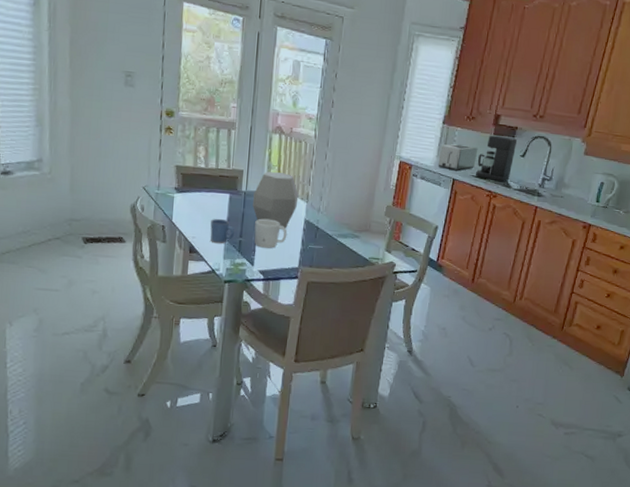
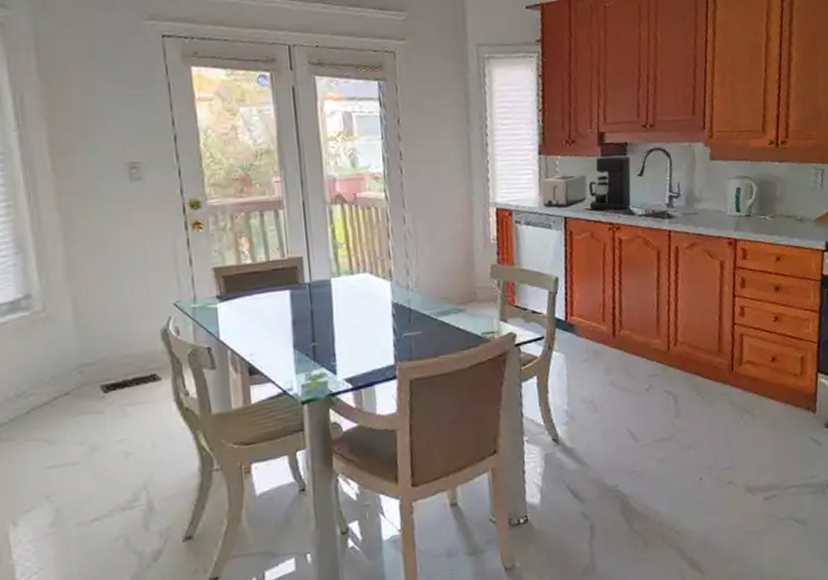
mug: present [210,218,235,244] -> none [271,323,306,357]
vase: present [253,171,299,229] -> none [321,250,380,319]
mug: present [254,218,288,248] -> none [329,311,373,350]

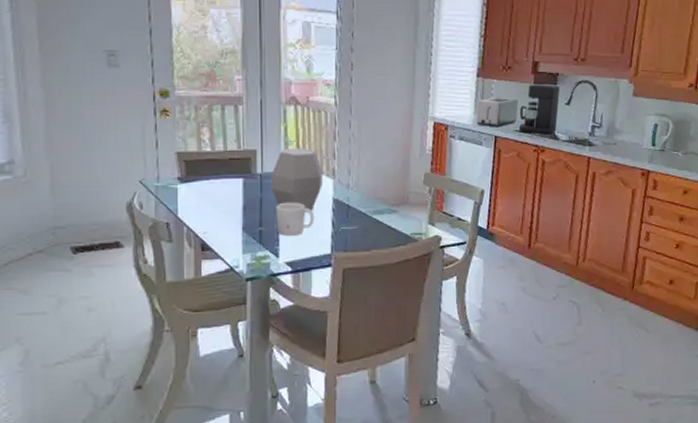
vase: none [321,250,380,319] -> present [271,148,324,211]
mug: none [329,311,373,350] -> present [276,202,315,236]

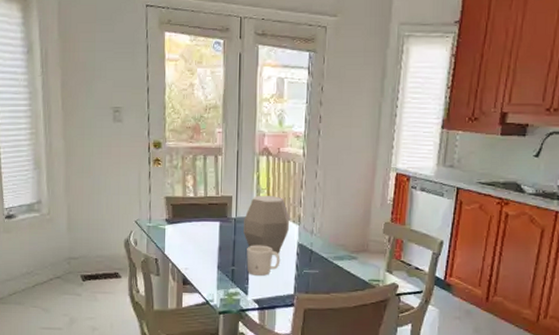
toaster: present [476,97,519,127] -> none [439,148,484,179]
coffee maker: present [518,84,559,135] -> none [482,136,528,187]

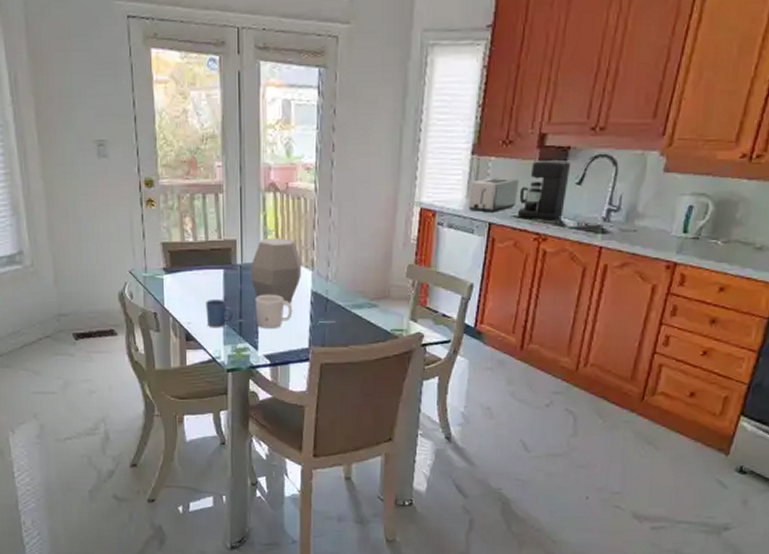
mug: none [202,247,227,274] -> present [206,298,234,328]
toaster: none [439,148,484,179] -> present [468,177,519,213]
coffee maker: none [482,136,528,187] -> present [517,160,570,221]

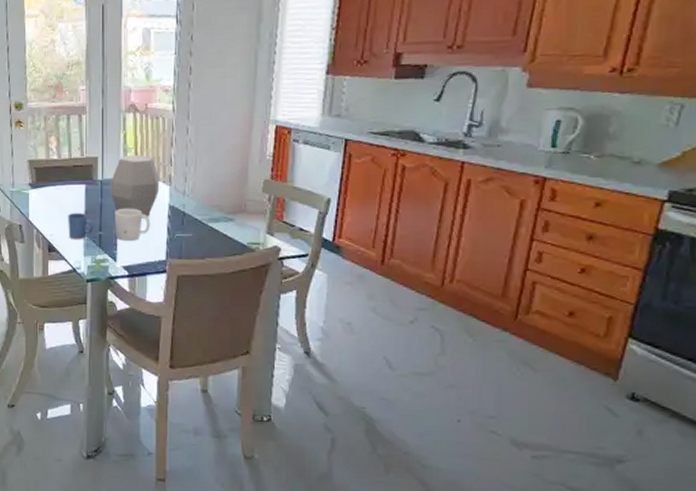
toaster: present [468,177,519,213] -> none [324,95,375,130]
coffee maker: present [517,160,570,221] -> none [374,78,427,136]

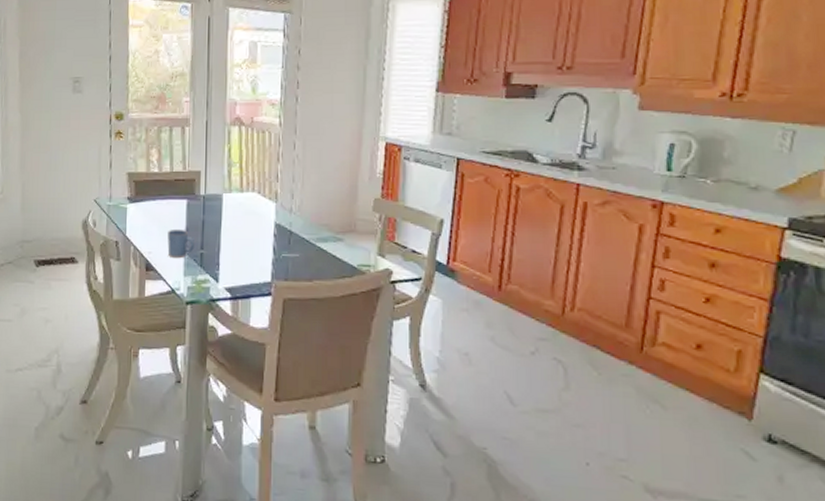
vase: present [111,155,160,217] -> none [214,170,266,235]
mug: present [114,208,151,241] -> none [217,225,255,260]

